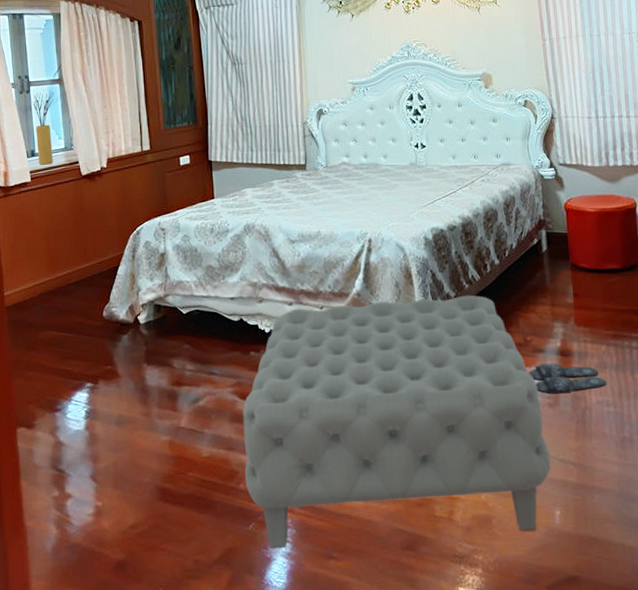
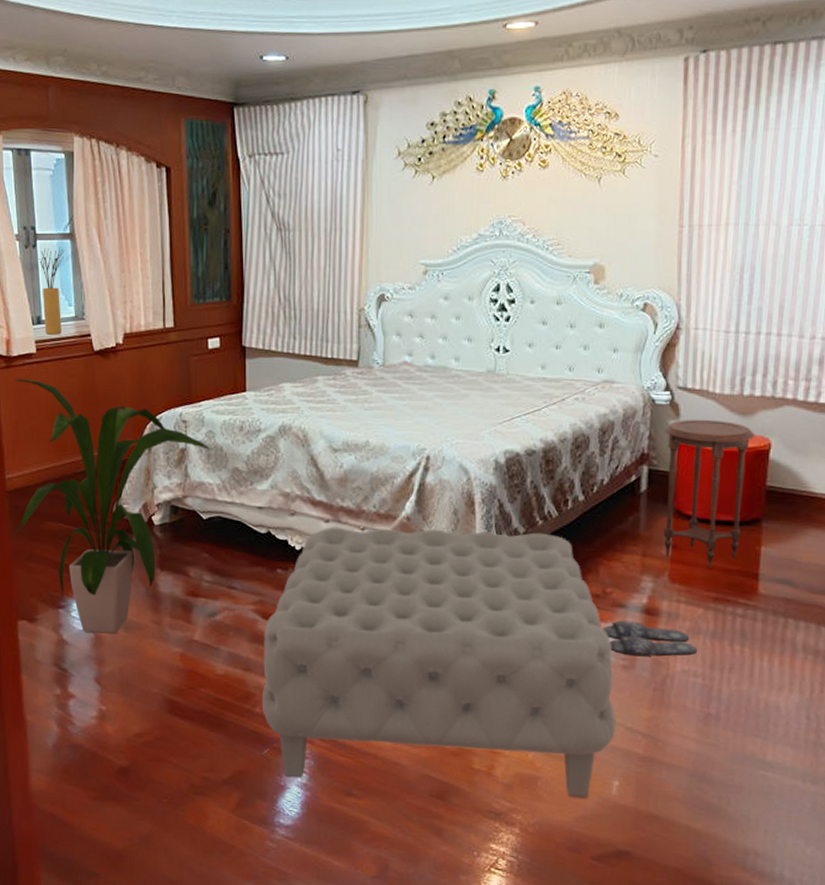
house plant: none [12,205,187,432] -> present [15,379,212,634]
side table: none [554,187,626,312] -> present [663,419,755,570]

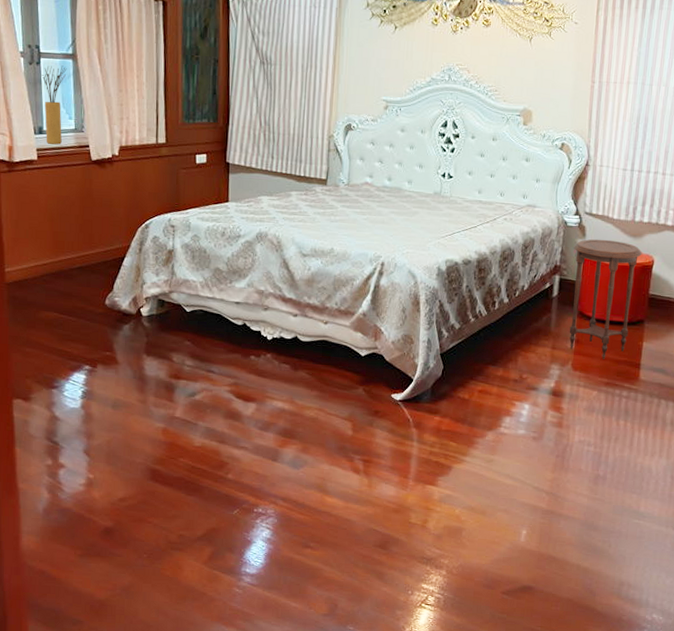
house plant: present [15,379,212,634] -> none [13,182,196,411]
ottoman: present [263,526,616,798] -> none [234,320,526,544]
slippers: present [603,620,697,657] -> none [519,400,591,430]

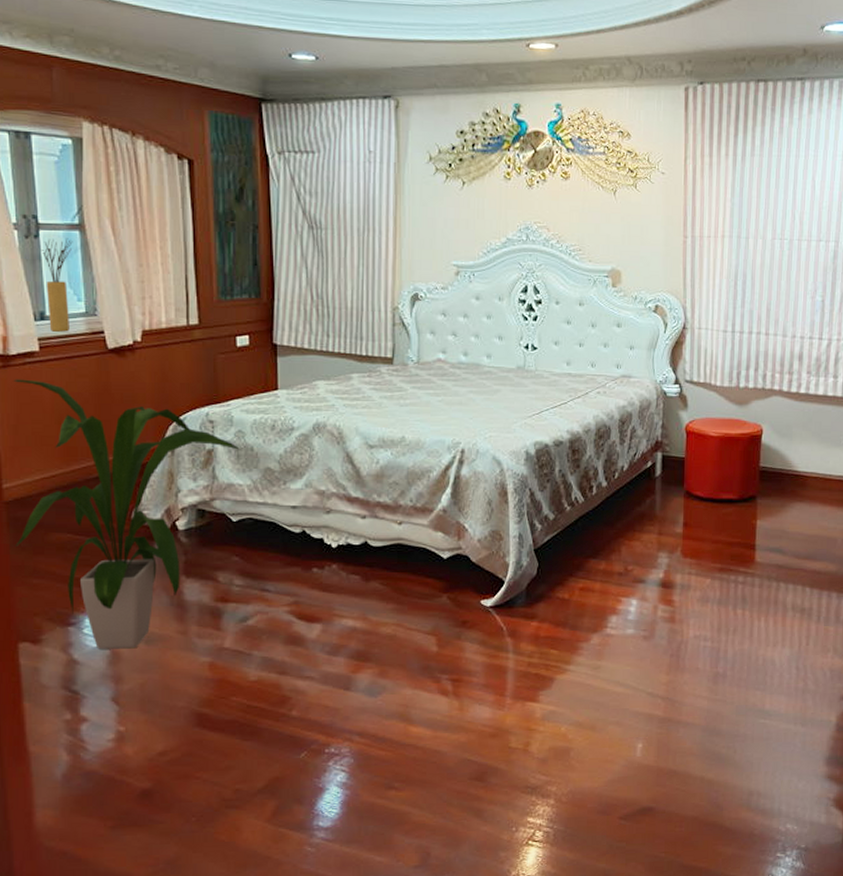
house plant: none [13,182,196,411] -> present [13,379,241,649]
side table: present [569,239,642,360] -> none [675,409,749,543]

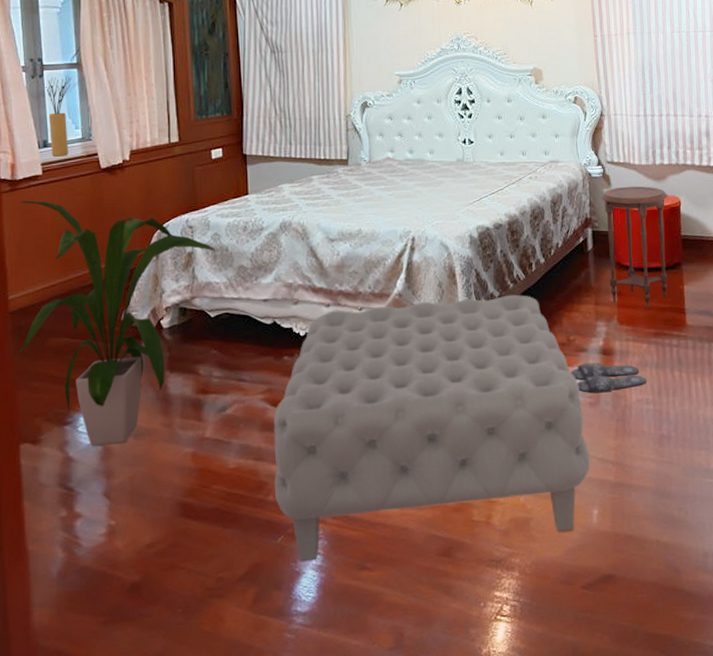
ottoman: none [299,518,638,778] -> present [273,294,590,562]
slippers: none [625,595,706,627] -> present [570,362,646,394]
side table: none [675,409,749,543] -> present [600,186,668,310]

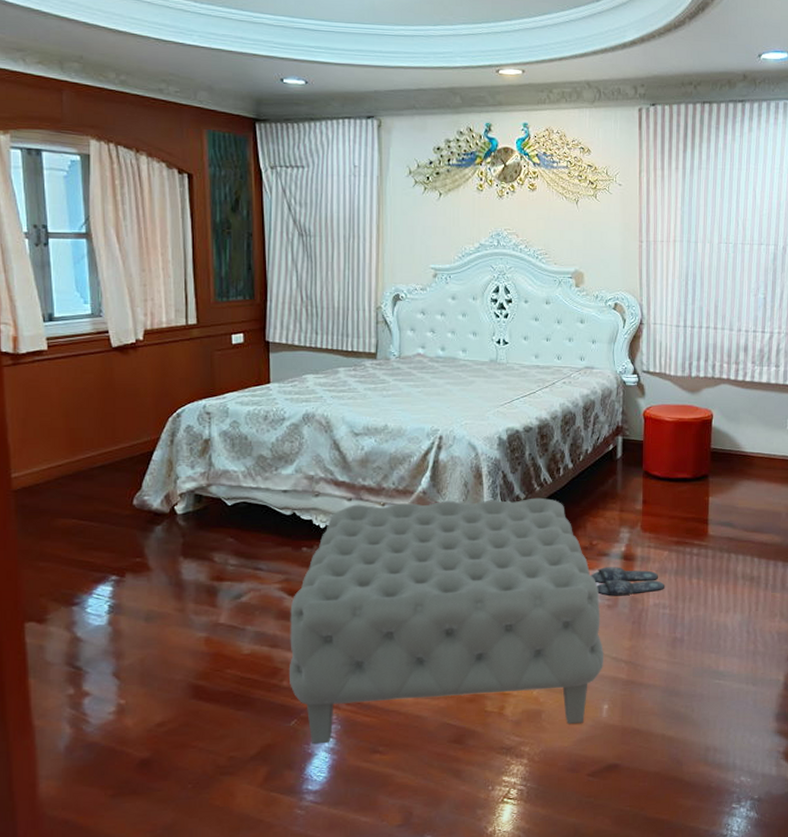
house plant: present [19,200,217,446] -> none [23,376,236,627]
vase: present [45,75,72,158] -> none [50,246,80,333]
side table: present [600,186,668,310] -> none [633,396,701,519]

